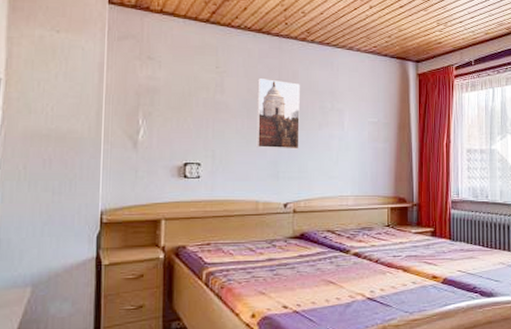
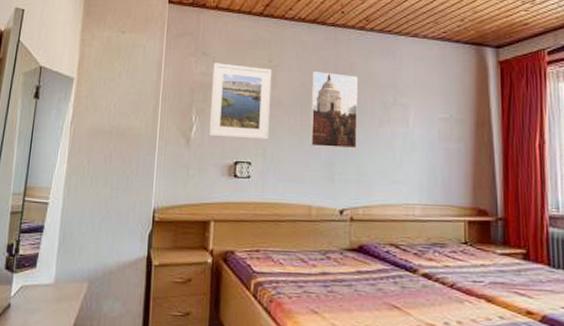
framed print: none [156,67,219,142] -> present [208,63,272,140]

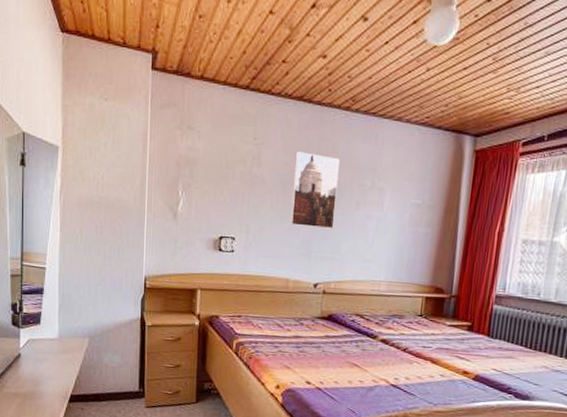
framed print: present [208,63,272,140] -> none [194,137,257,217]

